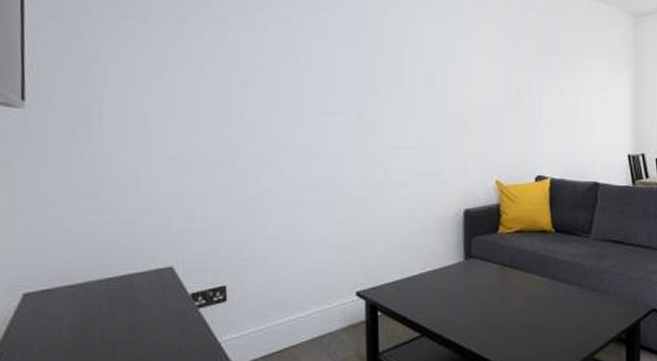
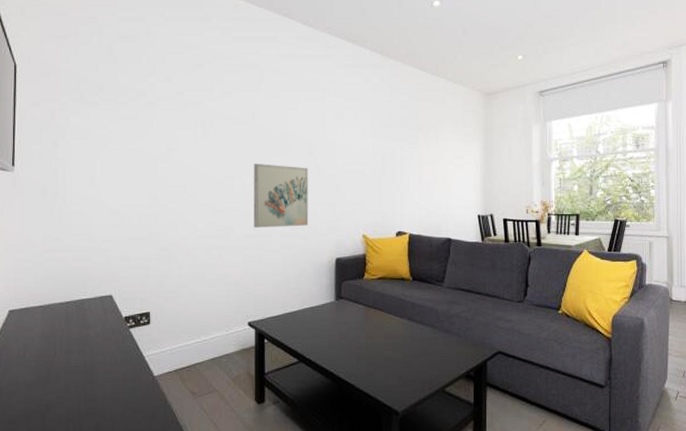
wall art: none [358,96,430,175] -> present [253,164,309,228]

